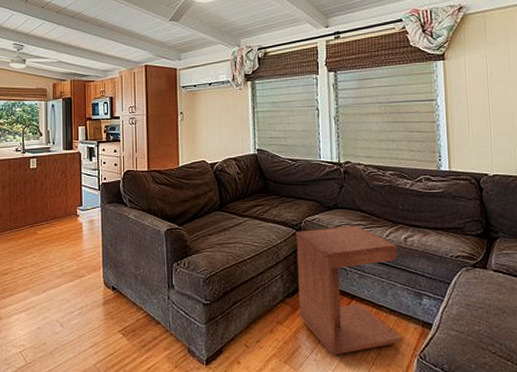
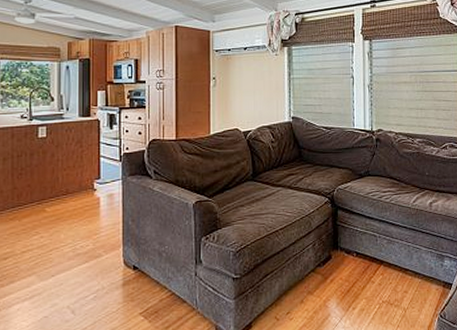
side table: present [295,225,402,355] -> none [328,192,425,321]

